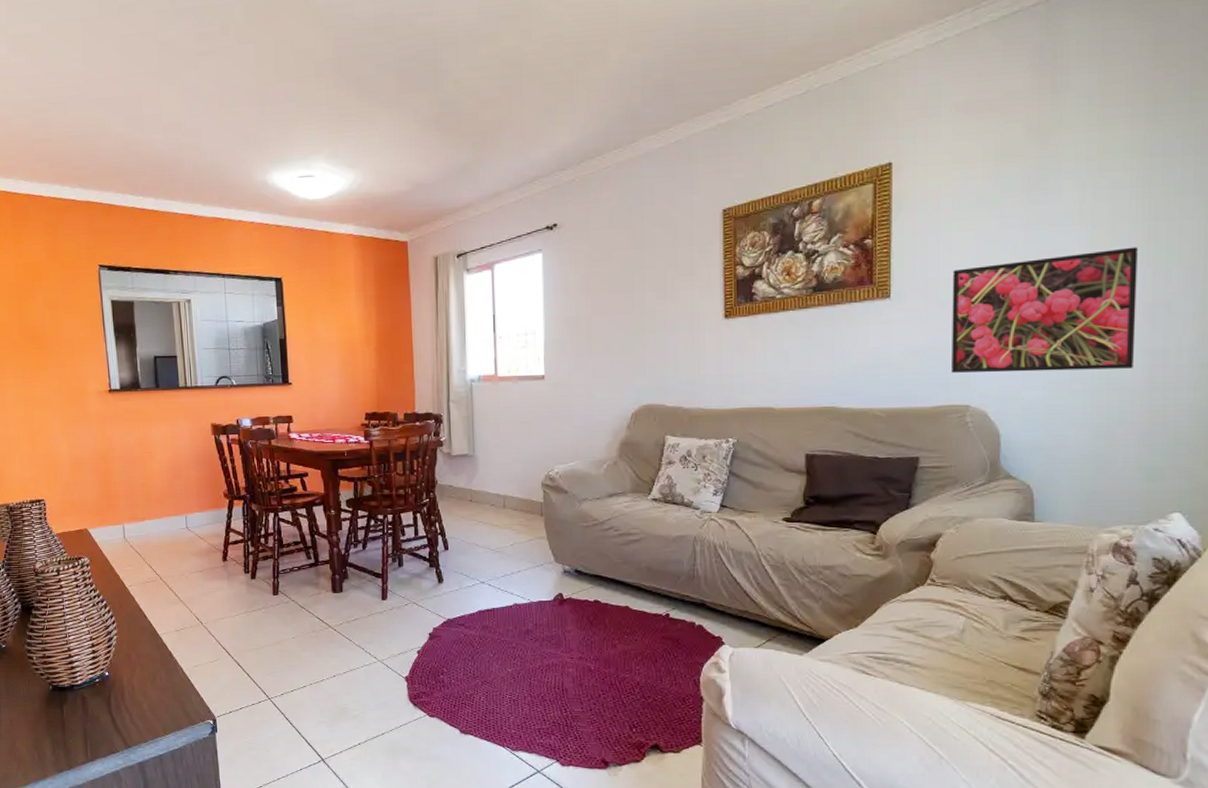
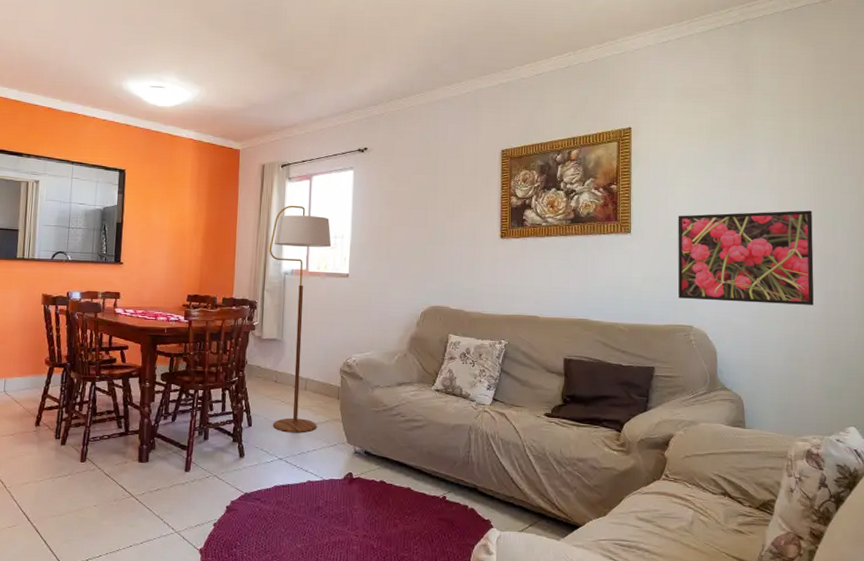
floor lamp: none [451,301,523,555] -> present [269,205,332,433]

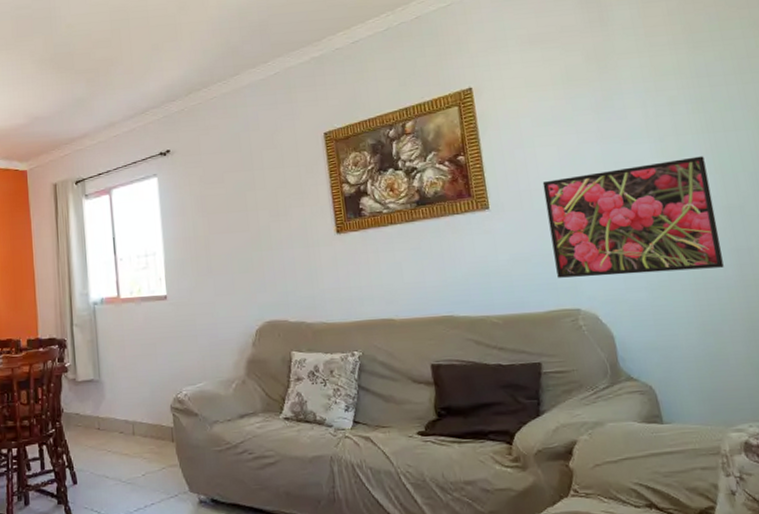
floor lamp: present [269,205,332,433] -> none [72,225,153,487]

